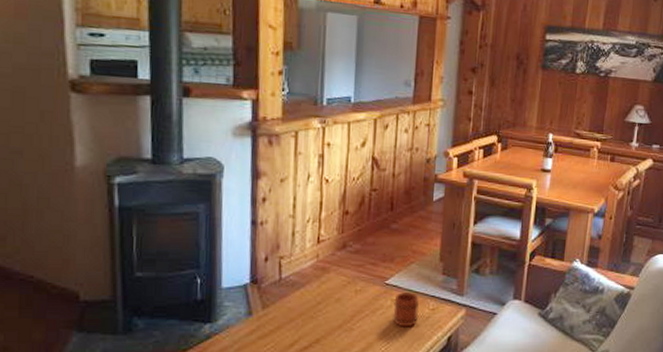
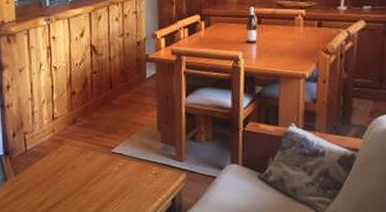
mug: present [393,292,420,327] -> none [121,159,144,190]

